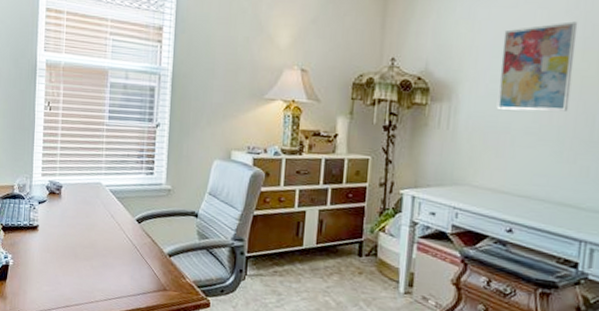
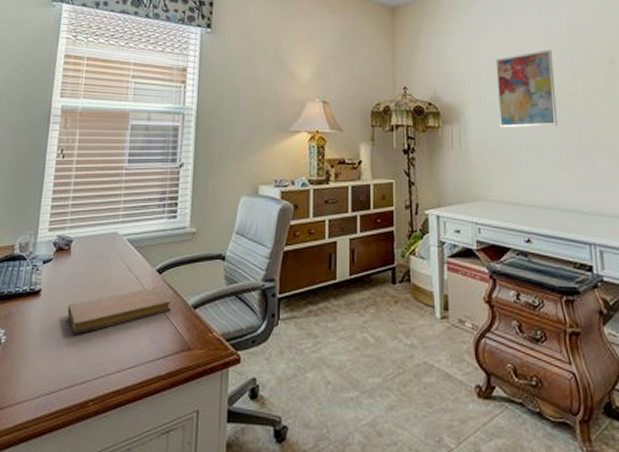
notebook: none [61,233,149,266] -> present [67,286,171,334]

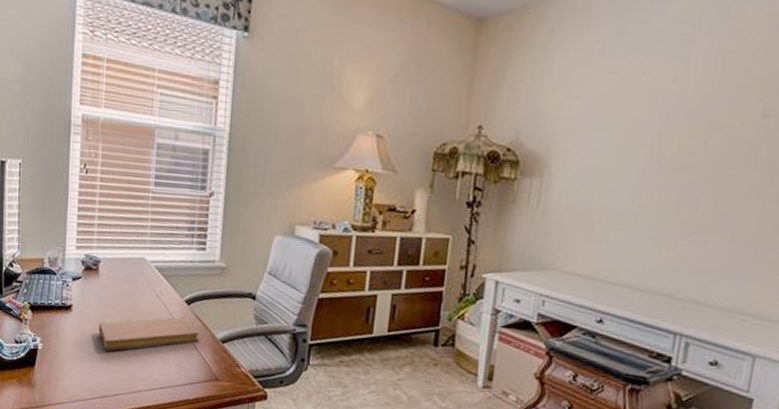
wall art: present [495,49,558,128] -> none [592,91,686,192]

